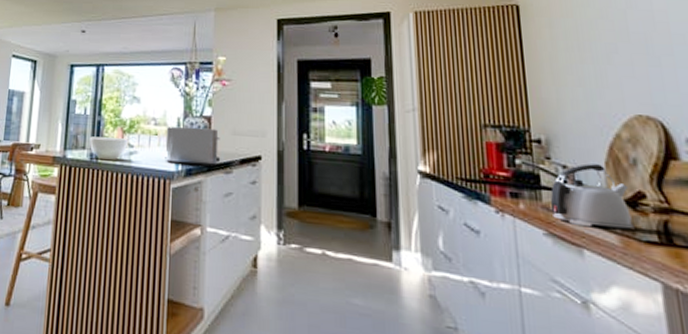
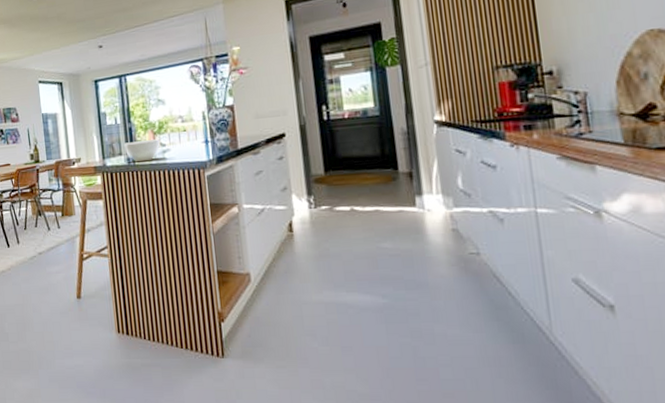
toaster: present [165,126,221,166] -> none [193,115,248,154]
kettle: present [550,164,635,230] -> none [563,84,645,145]

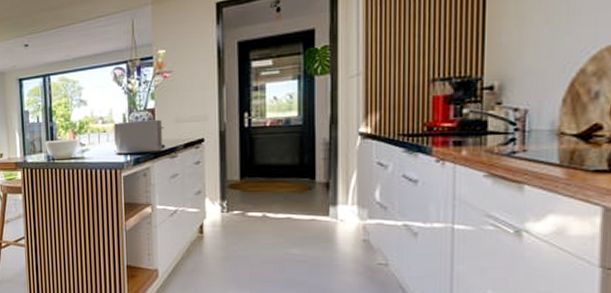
toaster: none [193,115,248,154] -> present [113,119,166,155]

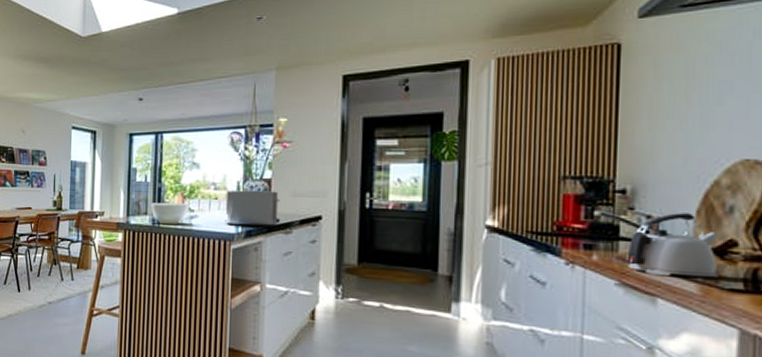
kettle: none [496,102,585,165] -> present [628,213,720,278]

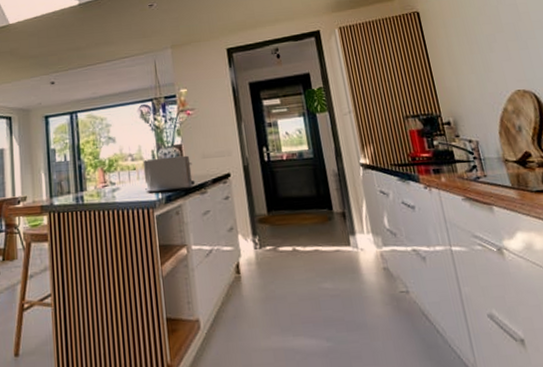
bowl: present [151,202,189,225] -> none [73,178,110,201]
kettle: present [628,213,720,278] -> none [463,135,527,188]

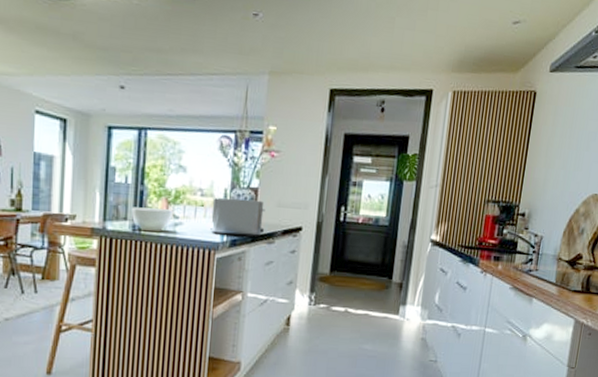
bowl: none [73,178,110,201] -> present [131,207,174,232]

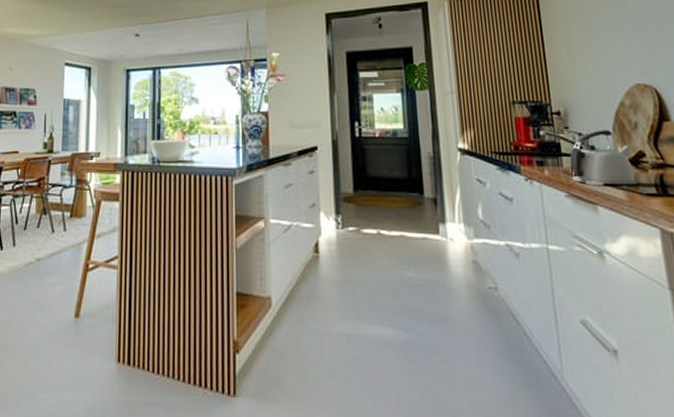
toaster: present [210,197,265,237] -> none [225,123,280,160]
kettle: none [519,233,574,282] -> present [569,130,638,186]

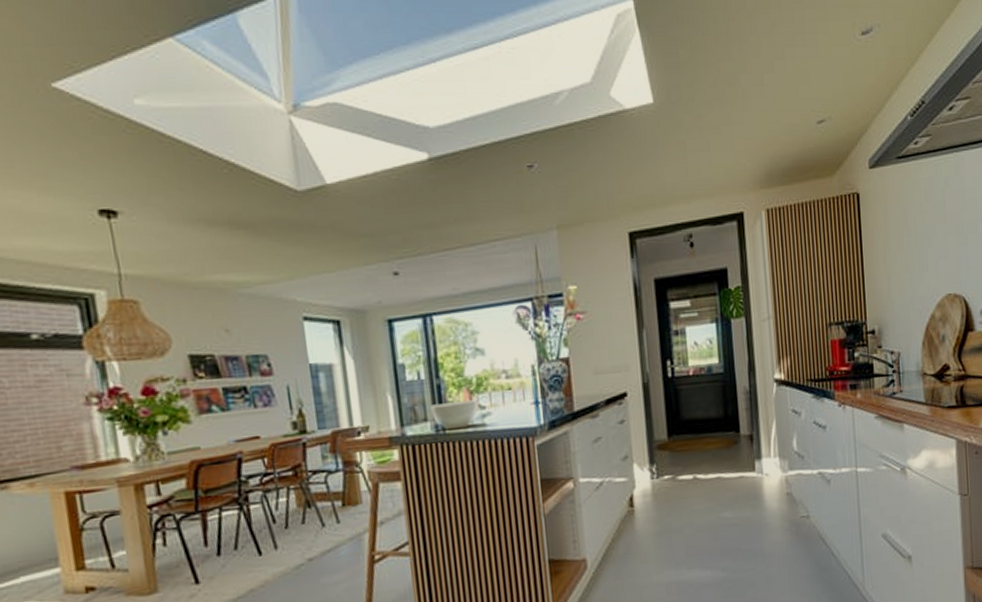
kettle: present [569,130,638,186] -> none [881,345,940,404]

